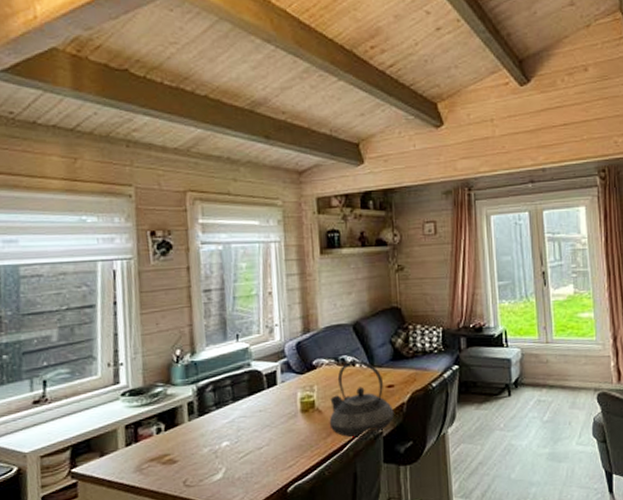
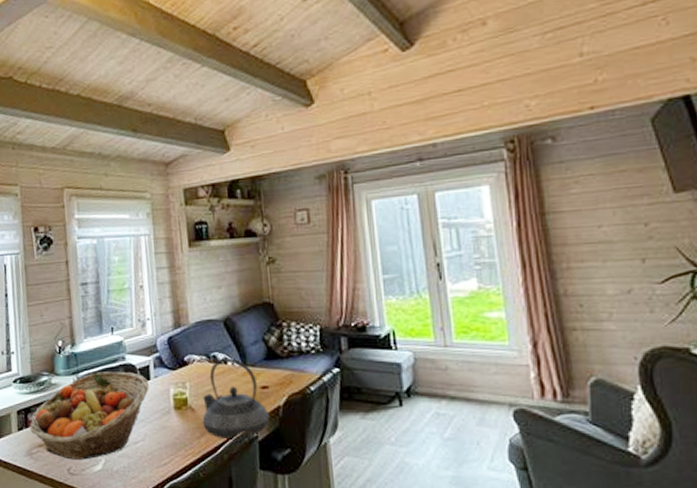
fruit basket: none [139,378,277,472] -> present [29,371,150,460]

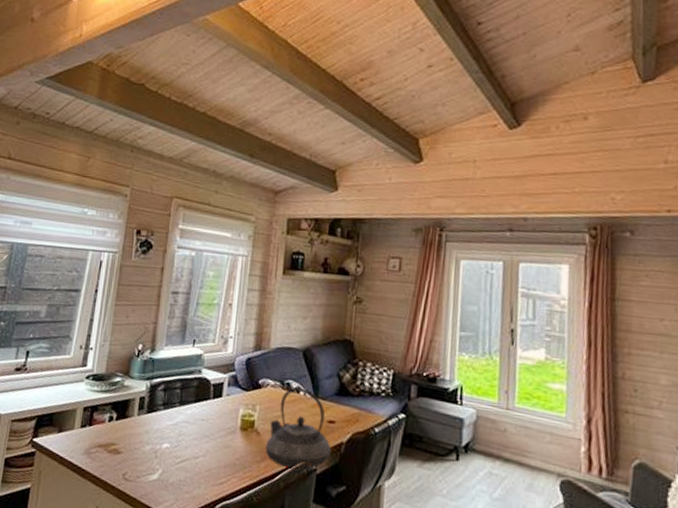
fruit basket: present [29,371,150,460] -> none [93,381,221,467]

